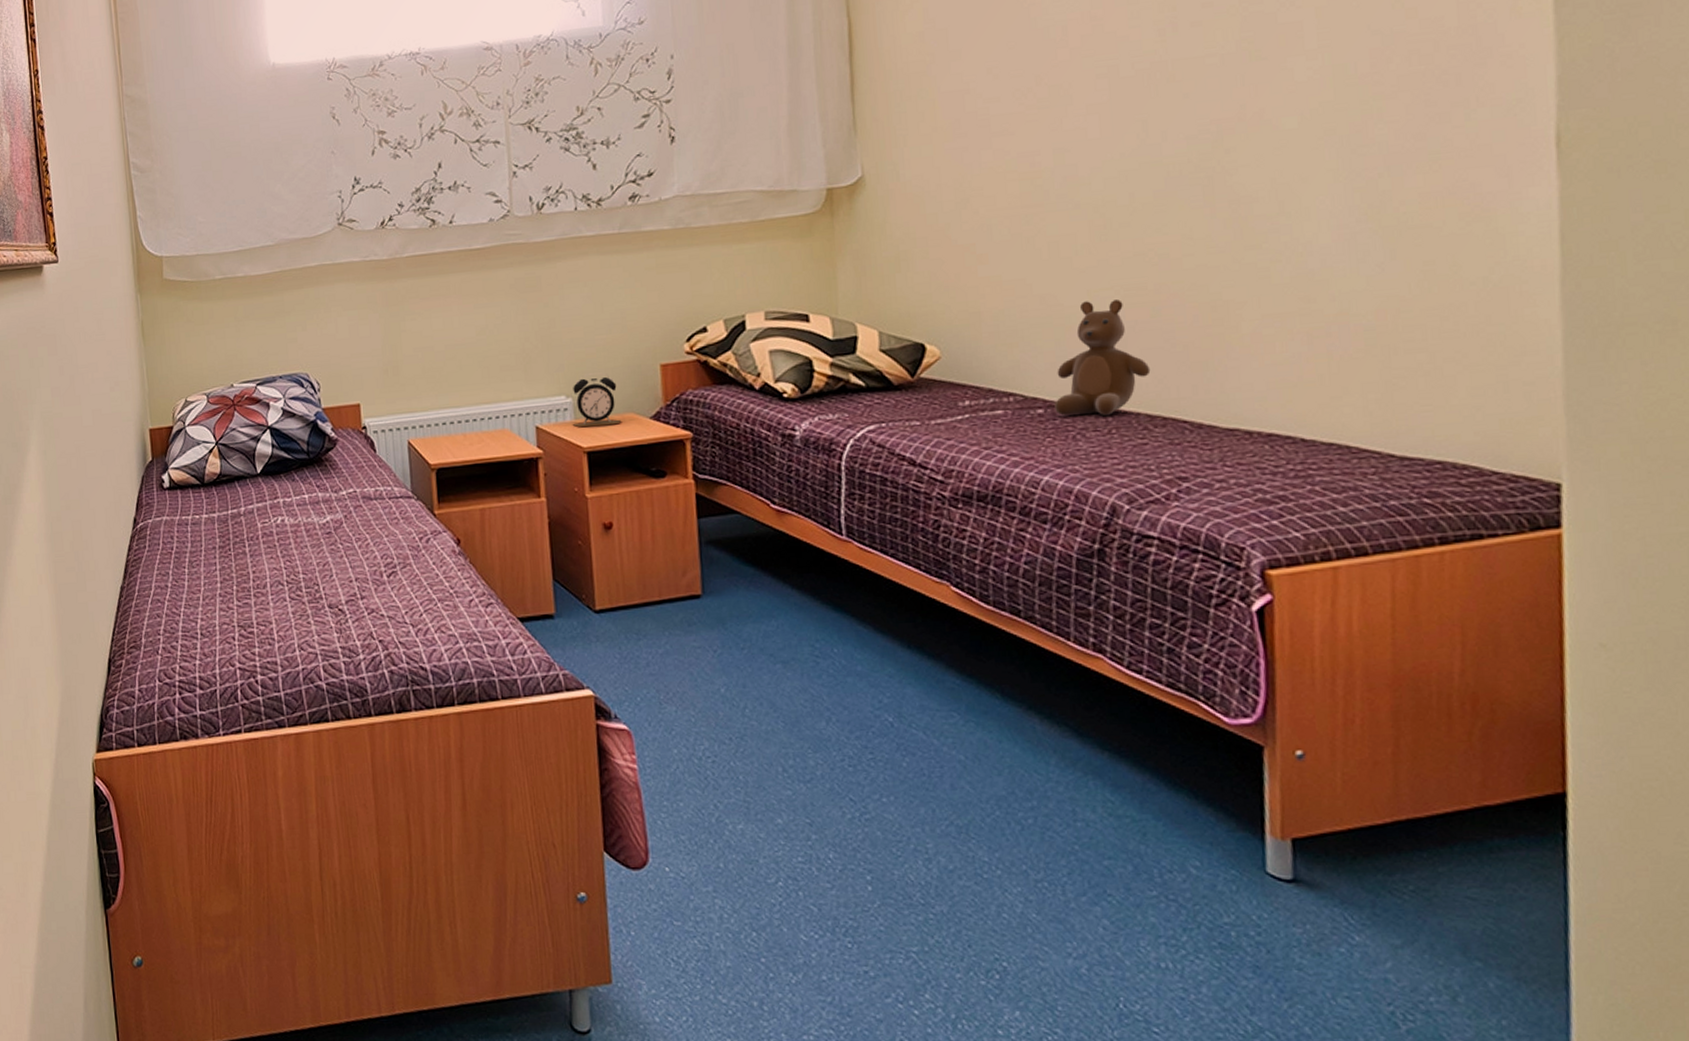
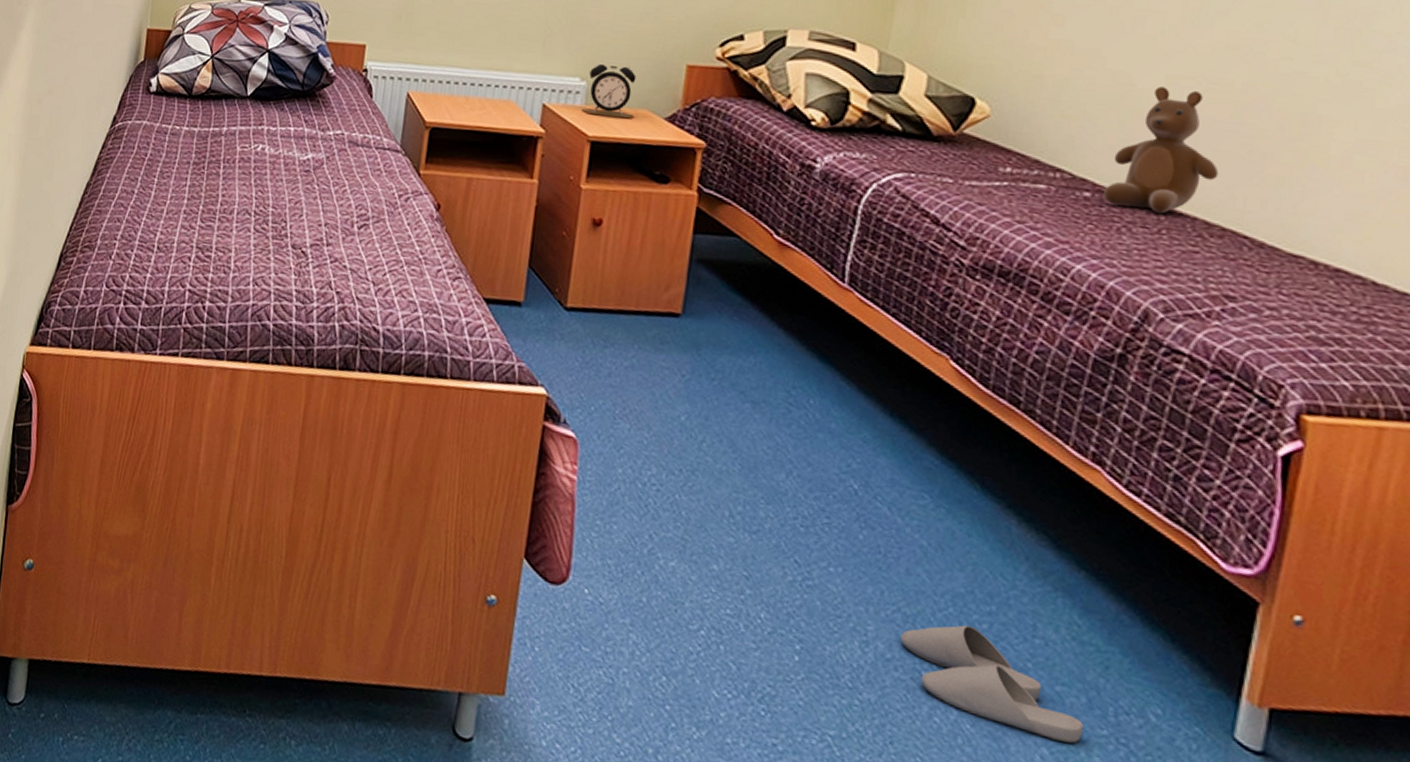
slippers: none [959,823,1136,910] -> present [901,625,1084,744]

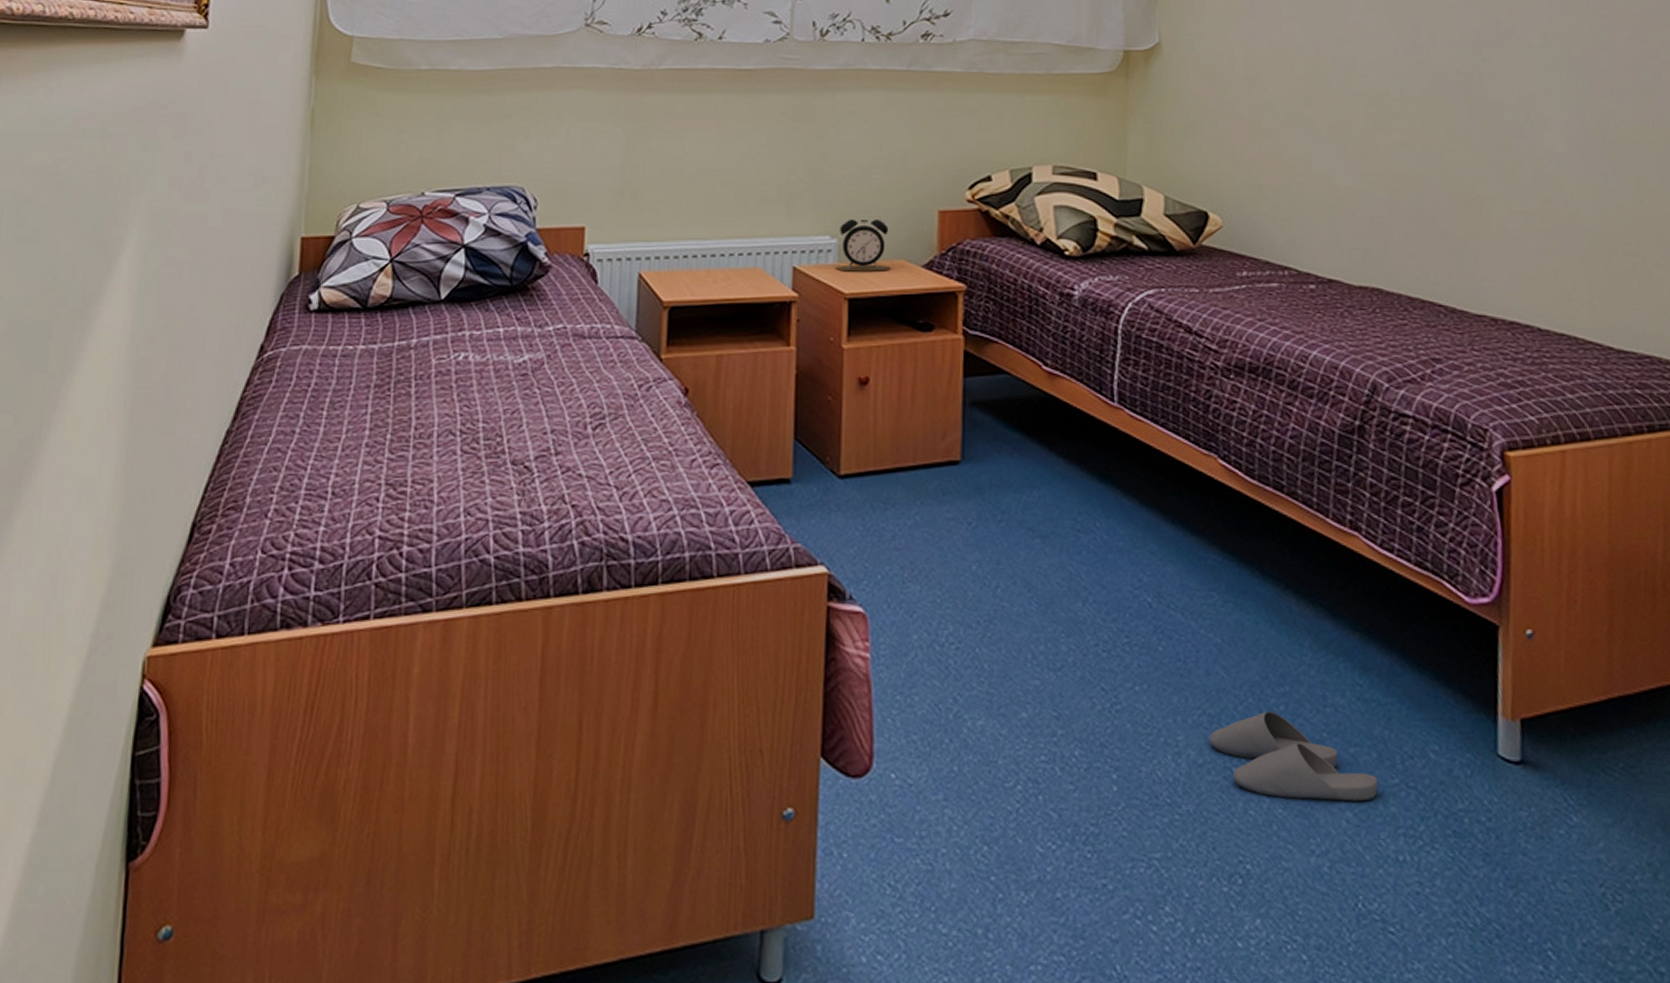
teddy bear: present [1103,86,1219,213] -> none [1326,184,1412,294]

